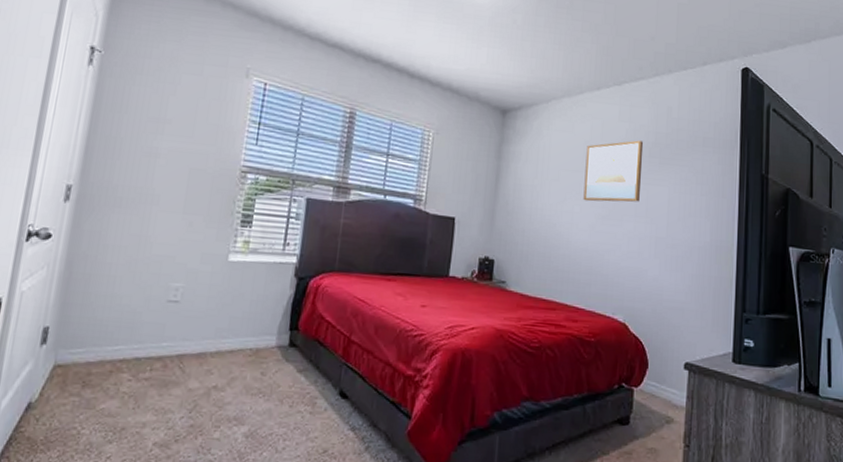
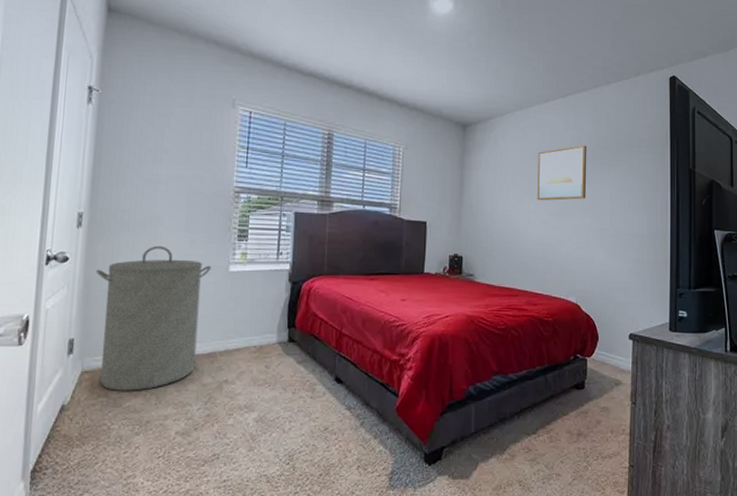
laundry hamper: none [73,226,209,392] -> present [95,245,211,391]

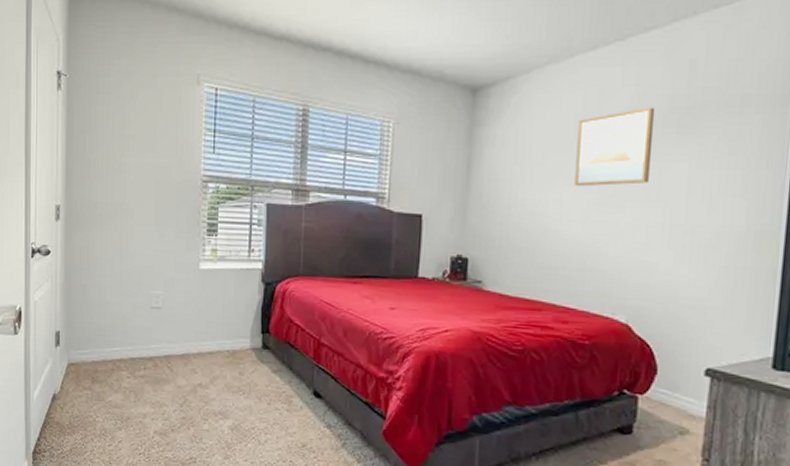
laundry hamper: present [95,245,211,391] -> none [74,239,182,387]

